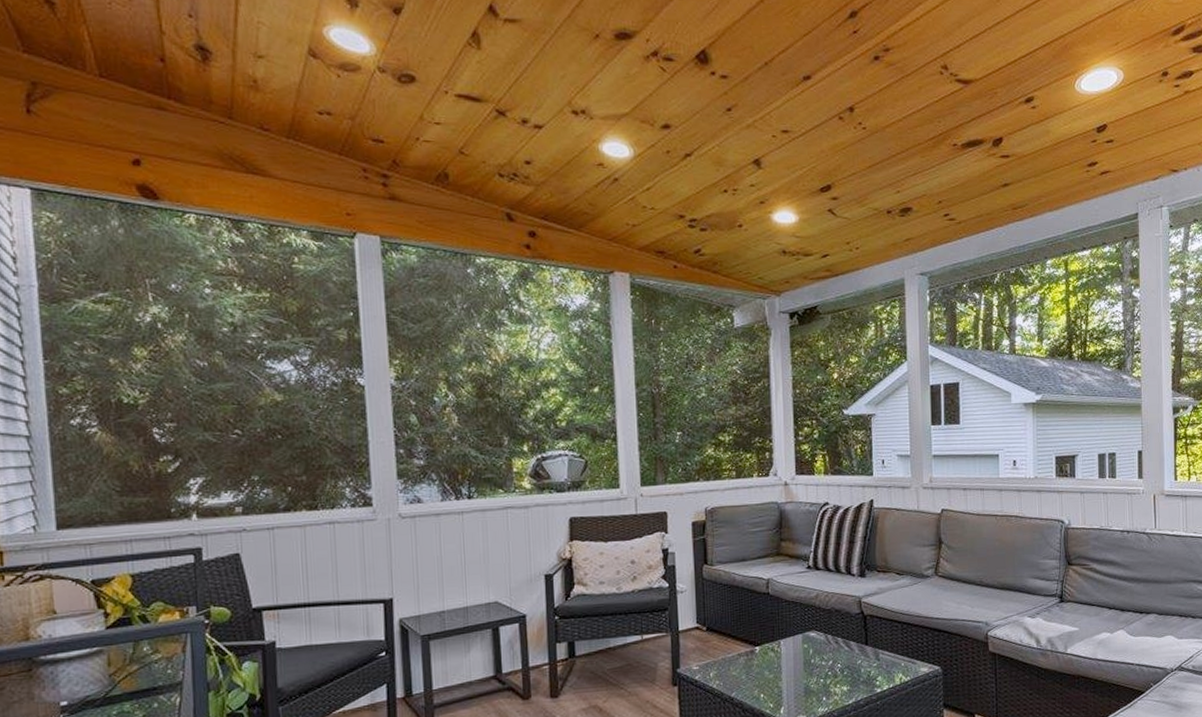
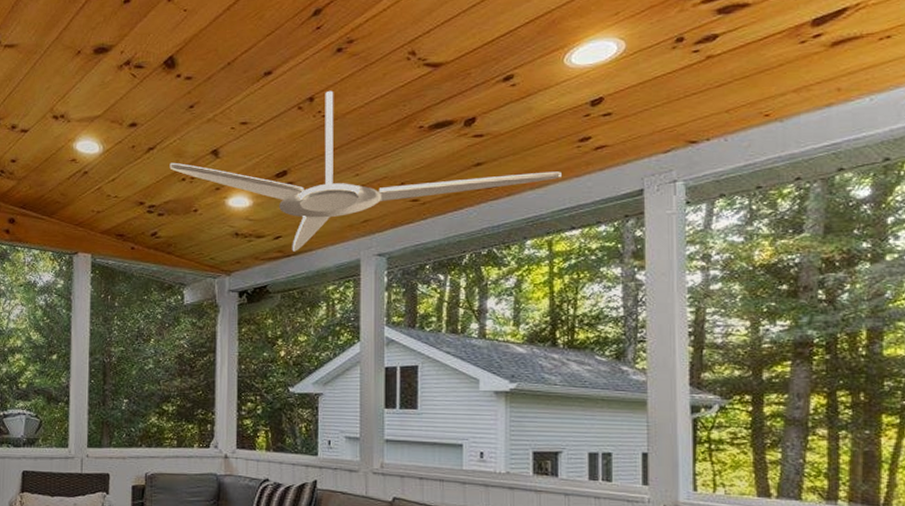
ceiling fan: none [709,101,1074,271] -> present [169,90,562,252]

